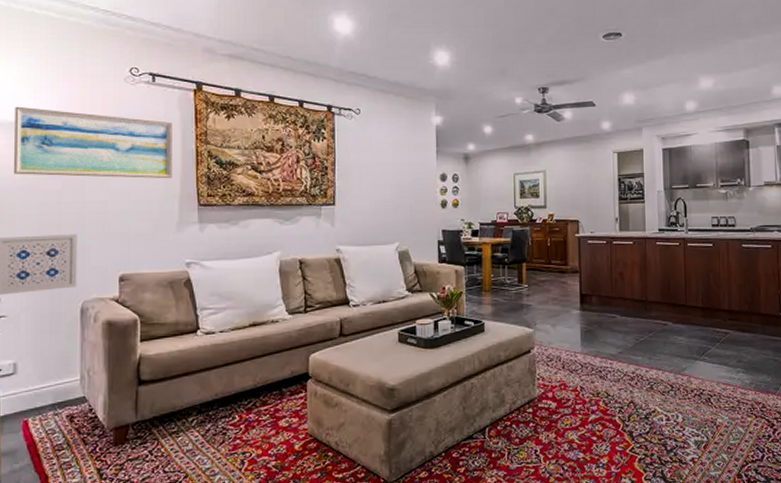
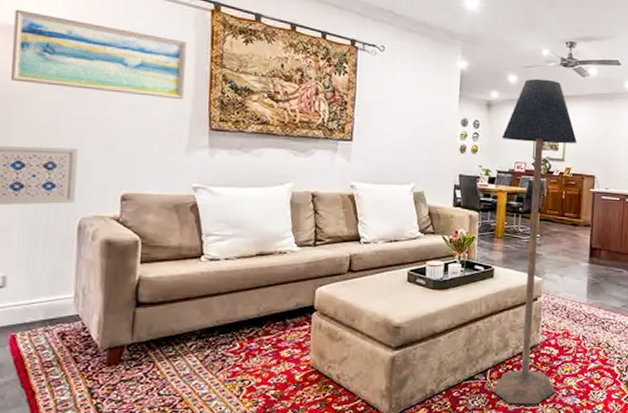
floor lamp: none [481,127,557,462] -> present [492,78,577,405]

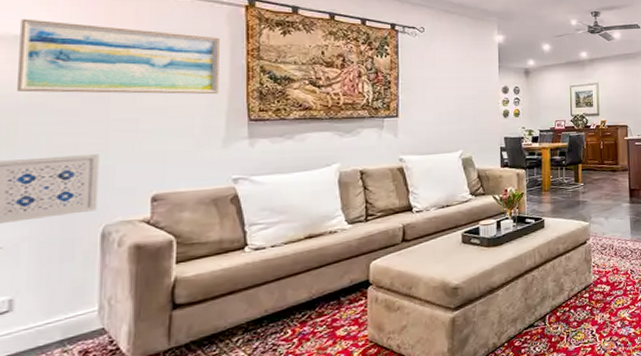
floor lamp: present [492,78,577,405] -> none [541,45,610,344]

